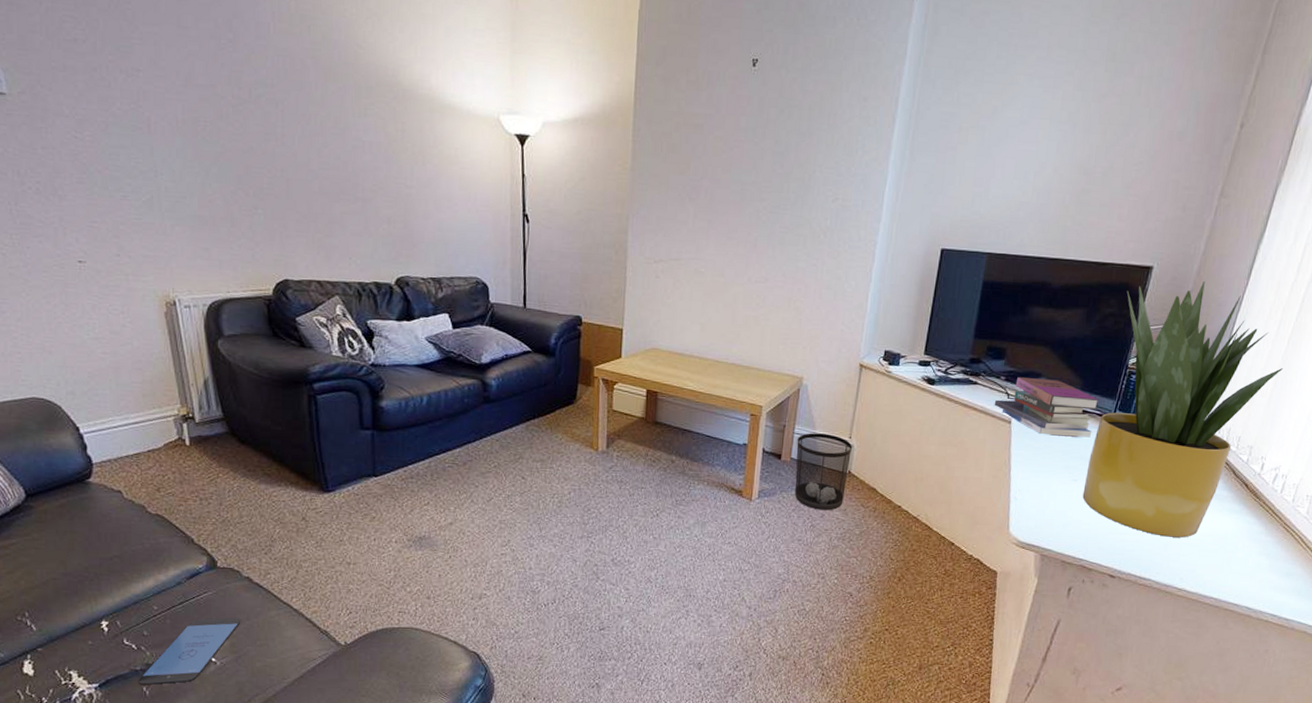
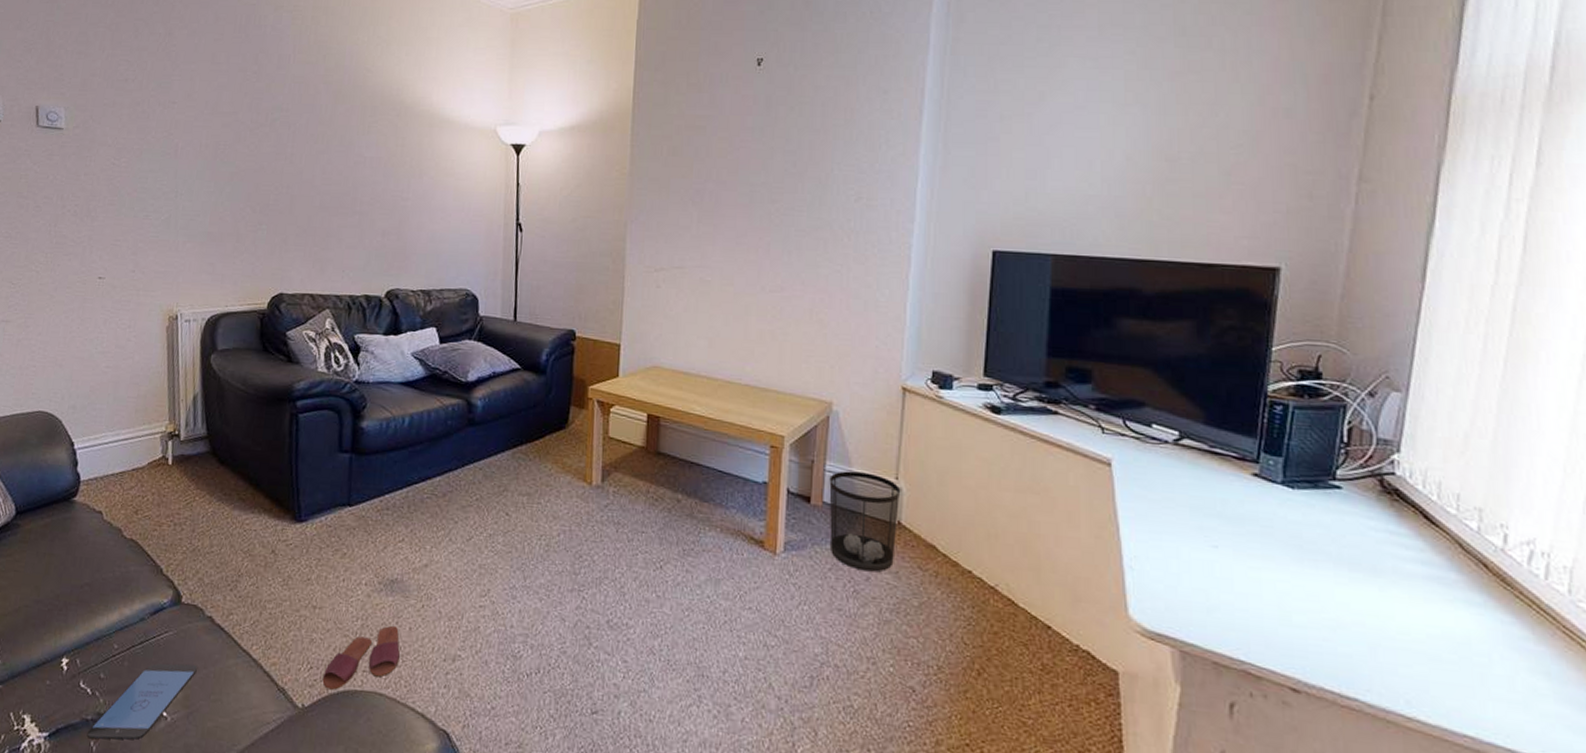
slippers: none [361,574,431,629] -> present [322,625,400,690]
books: present [994,376,1100,438] -> none [1084,405,1233,489]
planter: present [1082,281,1283,538] -> none [1229,284,1505,639]

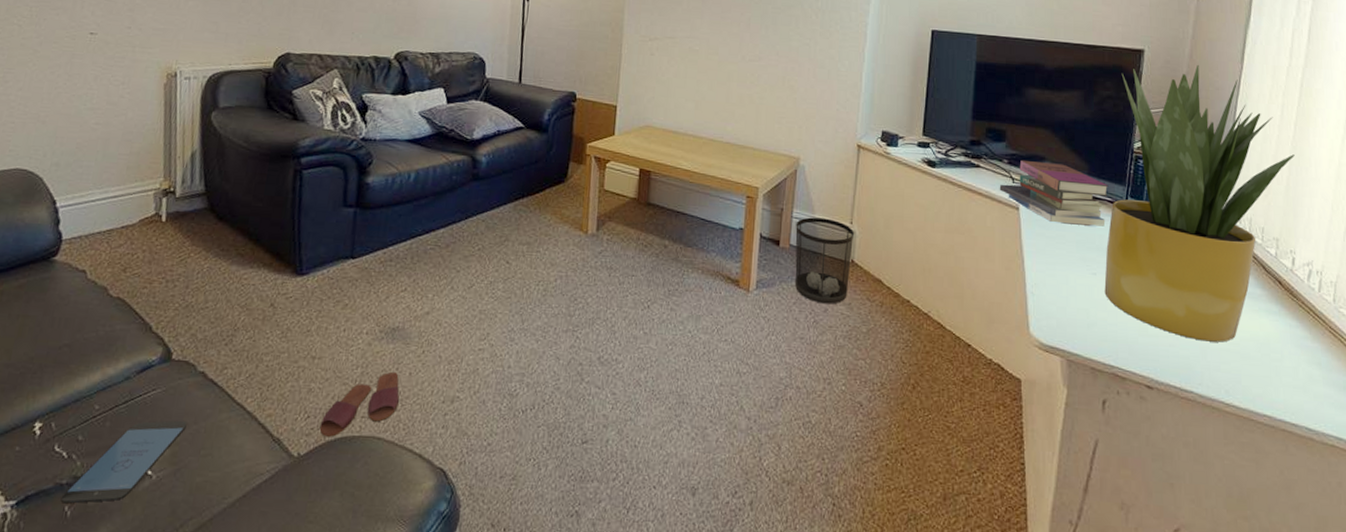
books: none [1084,405,1233,489] -> present [999,159,1109,227]
planter: none [1229,284,1505,639] -> present [1104,64,1295,343]

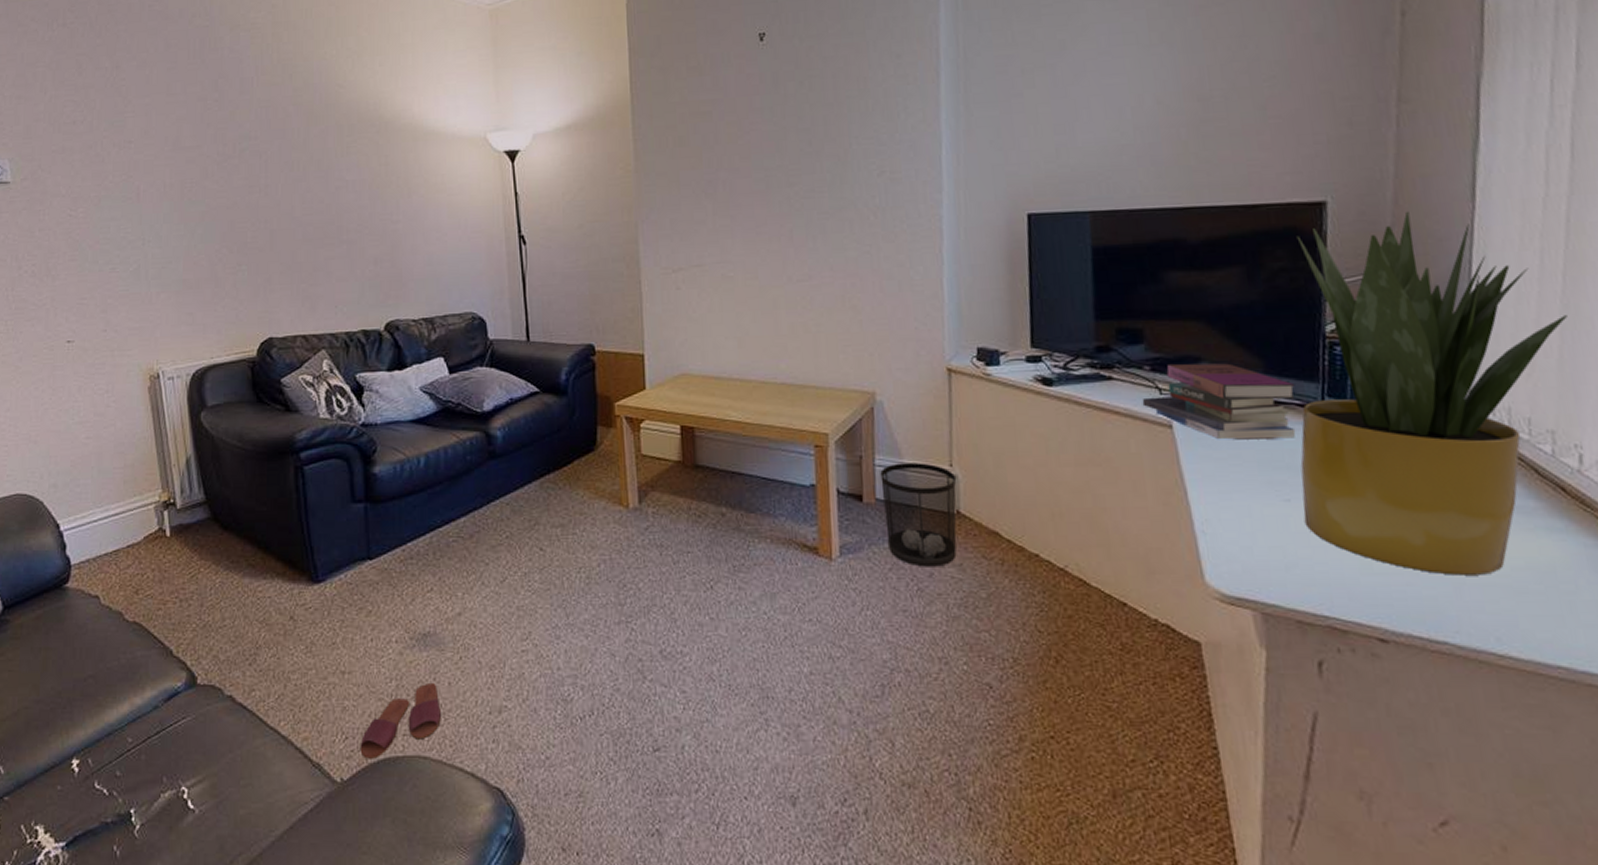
smartphone: present [60,421,187,504] -> none [108,750,222,843]

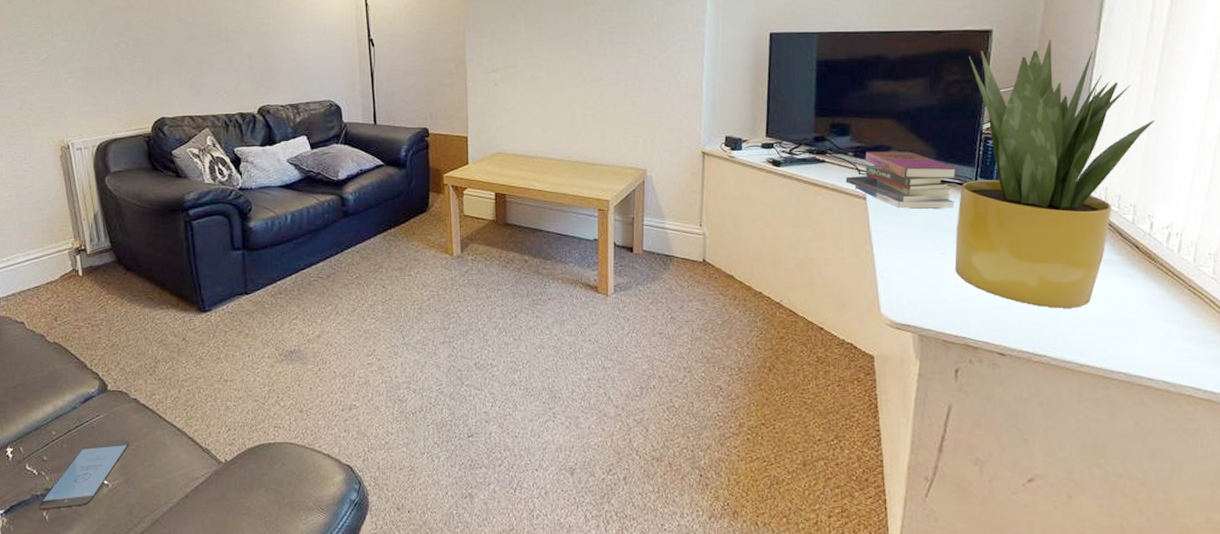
smartphone: none [108,750,222,843] -> present [39,440,129,510]
slippers: present [360,682,441,759] -> none [240,387,304,445]
waste bin: present [880,463,957,567] -> none [647,223,705,301]

